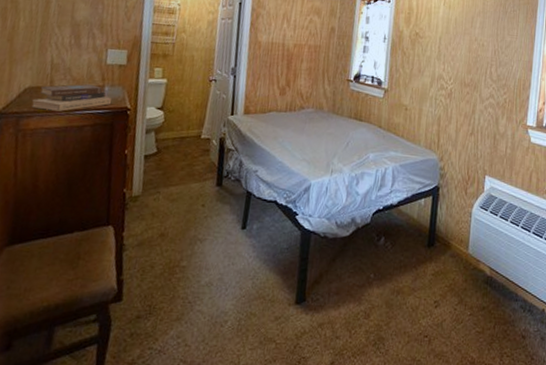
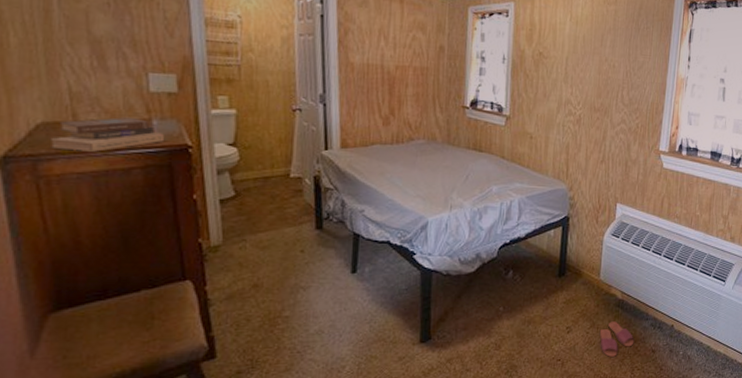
slippers: none [467,299,503,339] -> present [599,321,634,357]

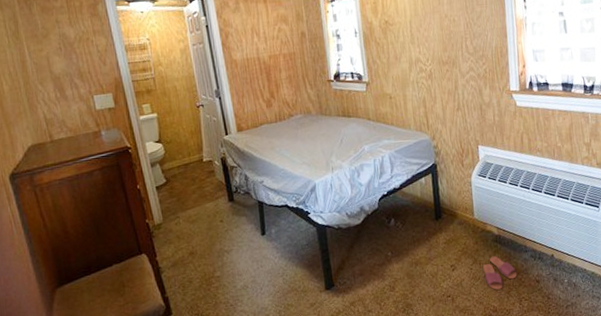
books: present [49,117,165,152] -> none [38,131,112,164]

